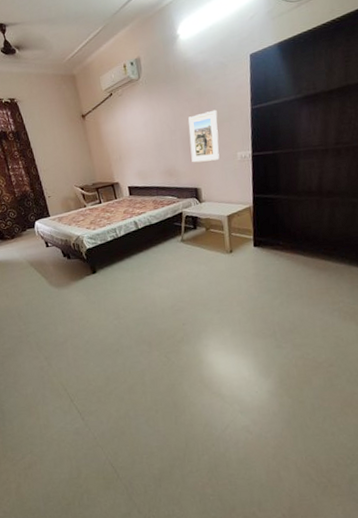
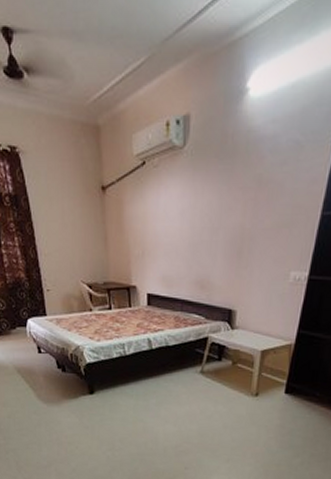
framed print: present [188,109,220,163] -> none [232,208,277,278]

